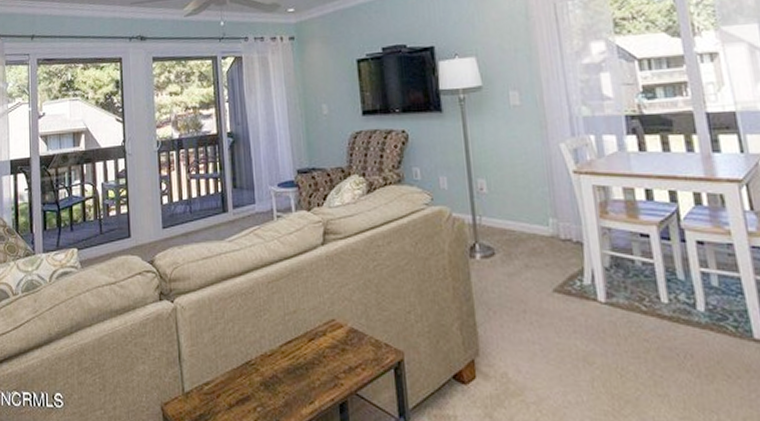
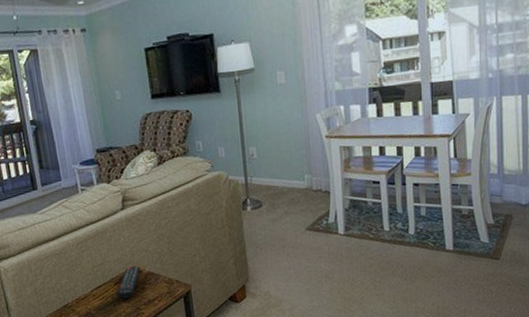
remote control: none [310,320,341,362] -> present [117,266,141,299]

